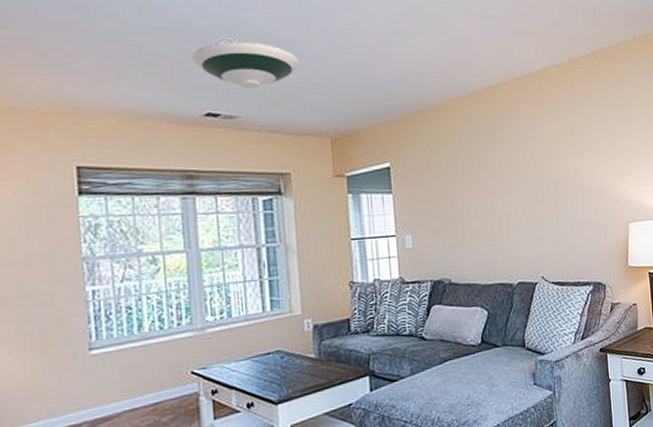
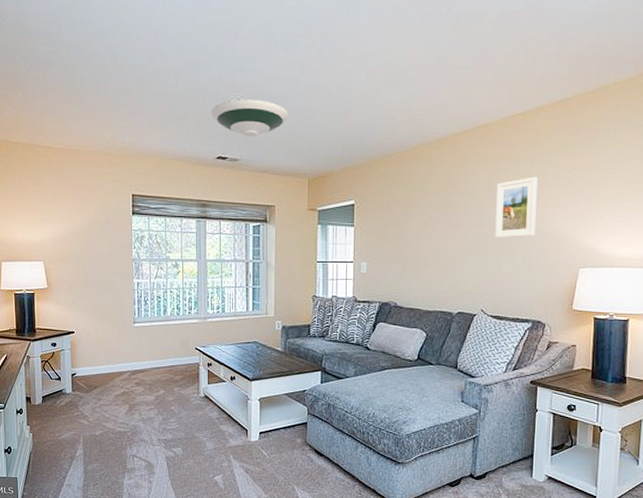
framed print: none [540,130,585,197] -> present [494,176,538,238]

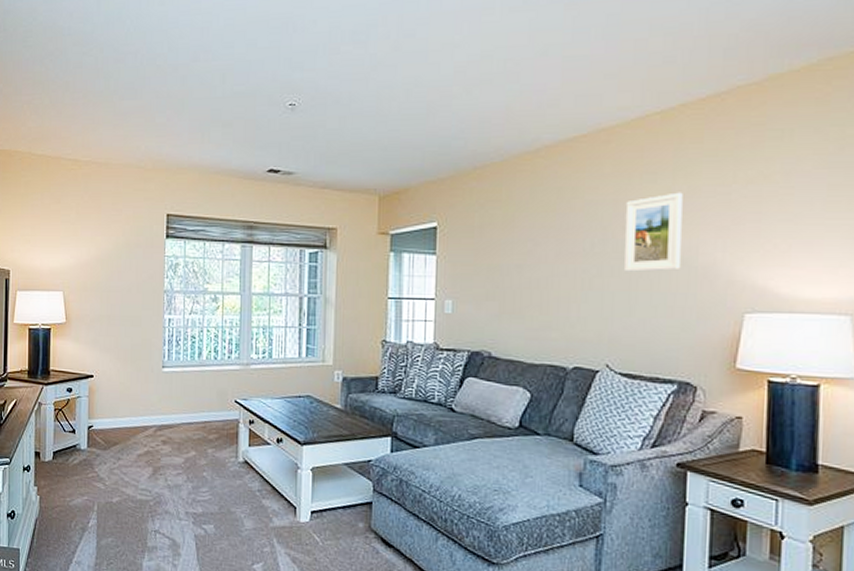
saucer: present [210,99,289,137] -> none [262,101,357,146]

